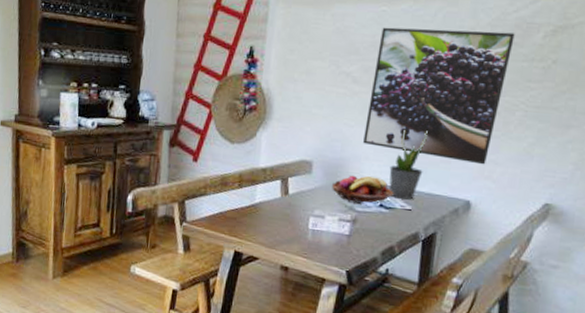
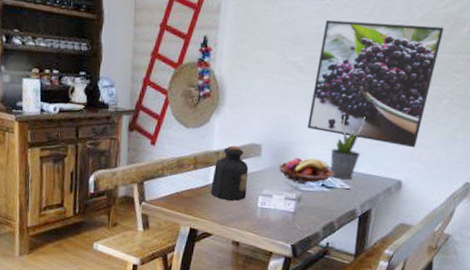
bottle: none [257,162,298,222] -> present [210,145,249,201]

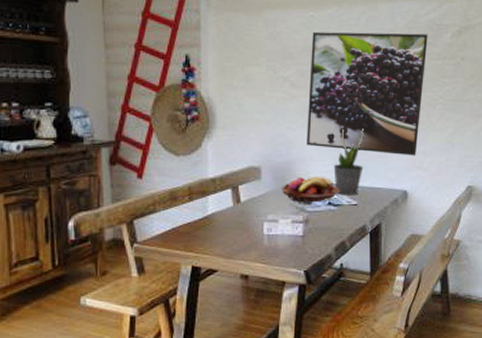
bottle: present [210,145,249,201] -> none [211,171,251,230]

